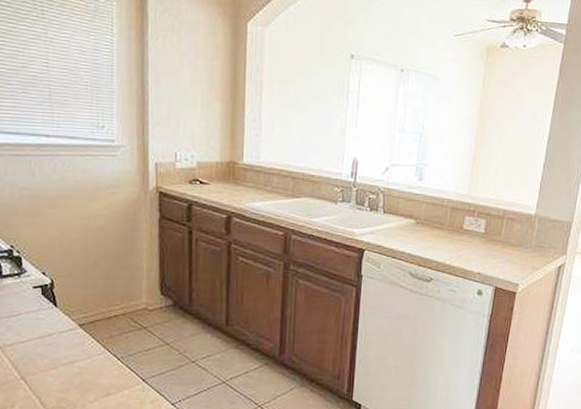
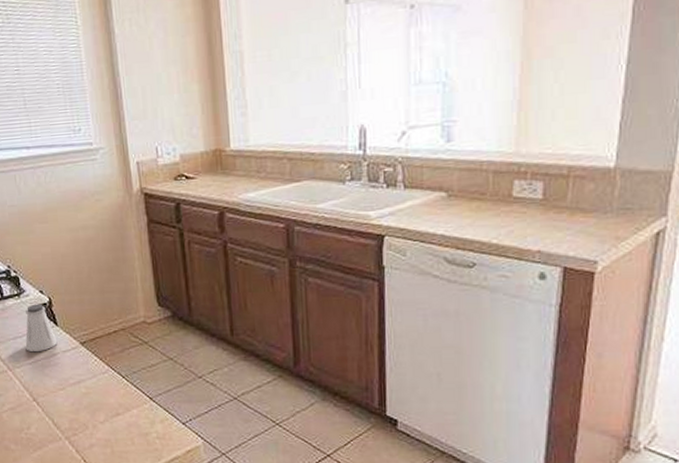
saltshaker: none [19,284,55,332] -> present [25,304,58,353]

